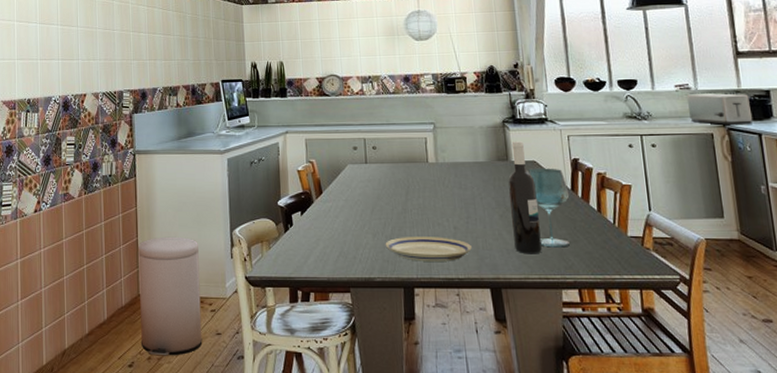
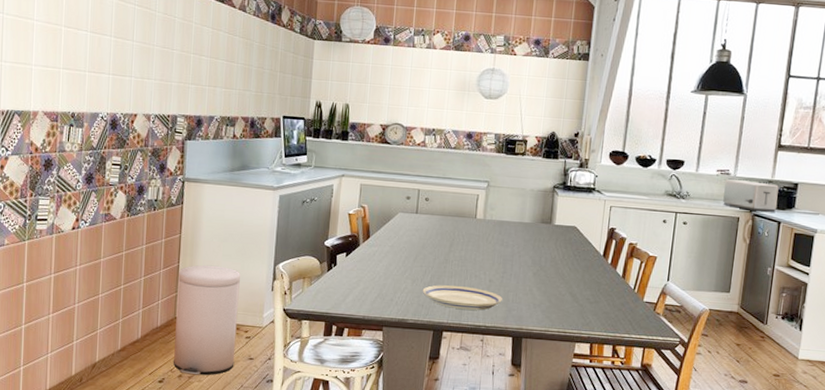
wine bottle: present [507,140,542,254] -> none [541,206,572,310]
wine glass: present [527,168,570,248] -> none [565,233,601,307]

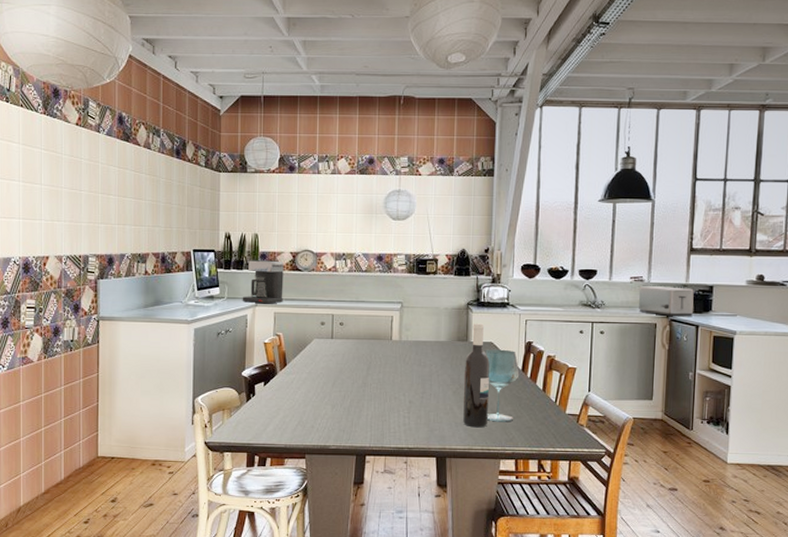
pedal bin: present [173,265,240,376] -> none [97,402,160,515]
coffee maker: none [329,130,373,175] -> present [242,260,284,304]
plate: present [422,285,502,311] -> none [342,409,423,432]
wine bottle: none [541,206,572,310] -> present [463,322,490,428]
wine glass: none [565,233,601,307] -> present [484,349,520,422]

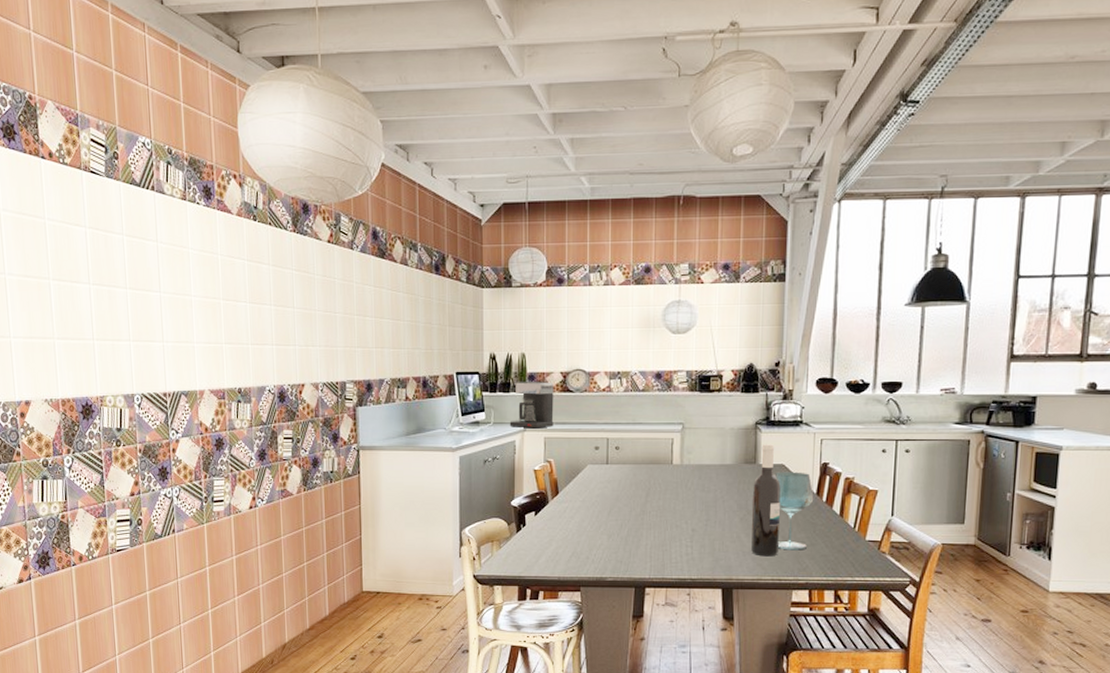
toaster: present [638,286,694,317] -> none [949,398,1014,432]

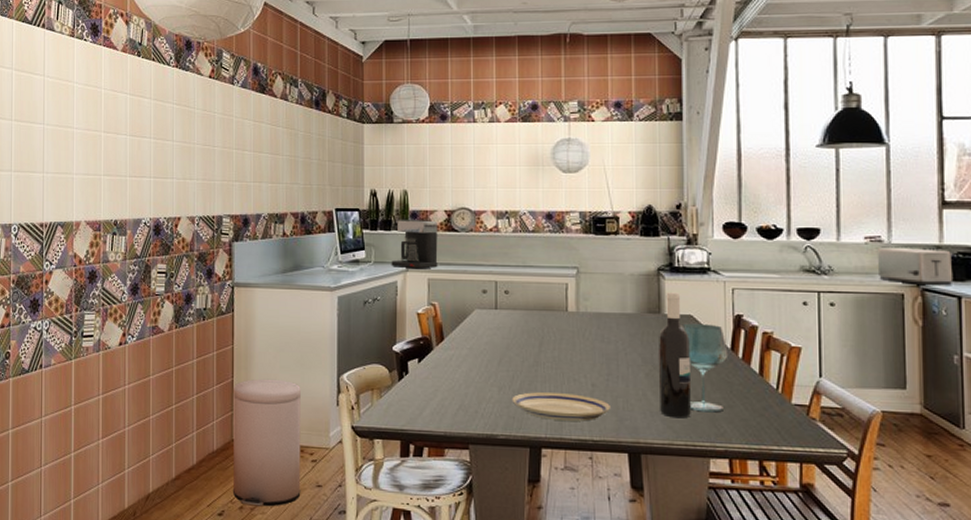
pedal bin: none [362,535,427,651] -> present [232,378,301,508]
plate: none [620,538,708,562] -> present [512,392,610,421]
toaster: none [949,398,1014,432] -> present [876,248,952,286]

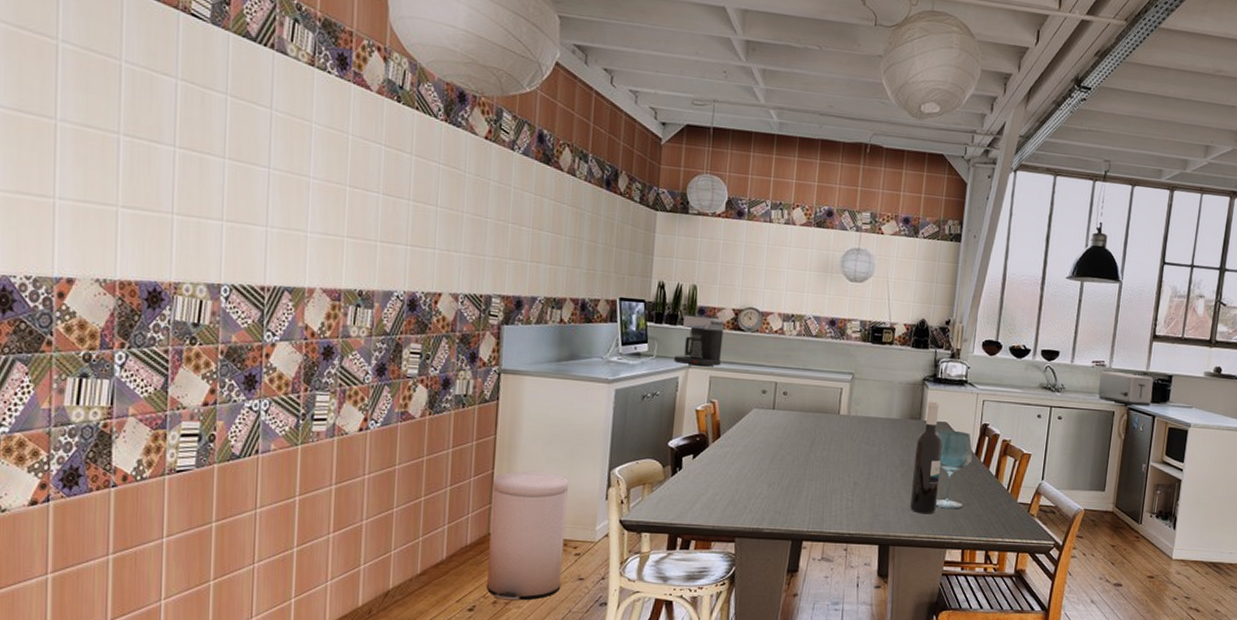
plate: present [512,392,610,421] -> none [779,489,868,517]

